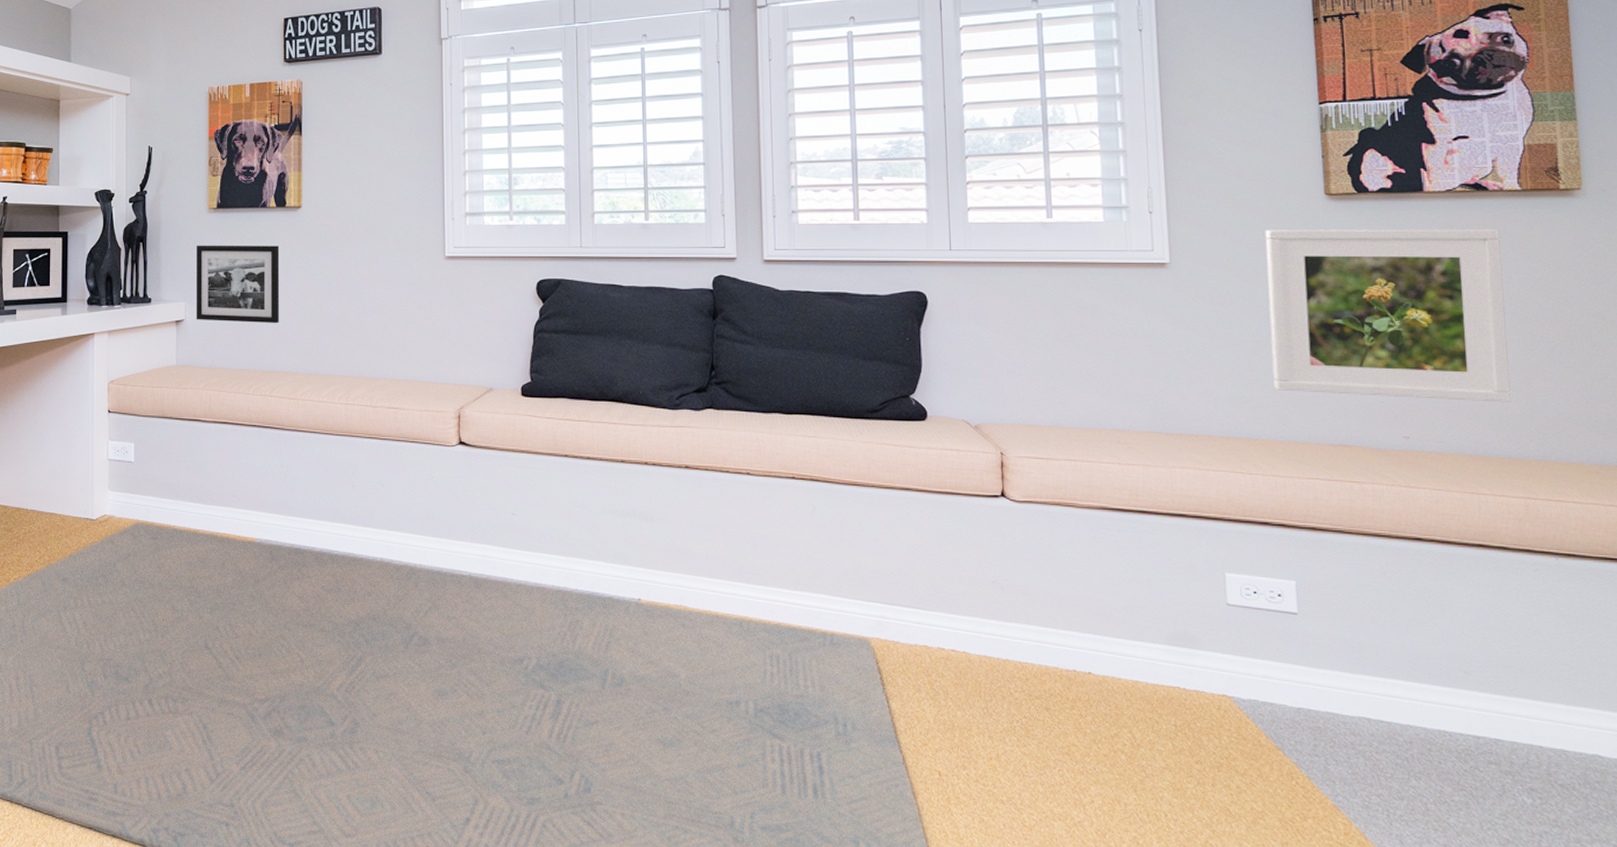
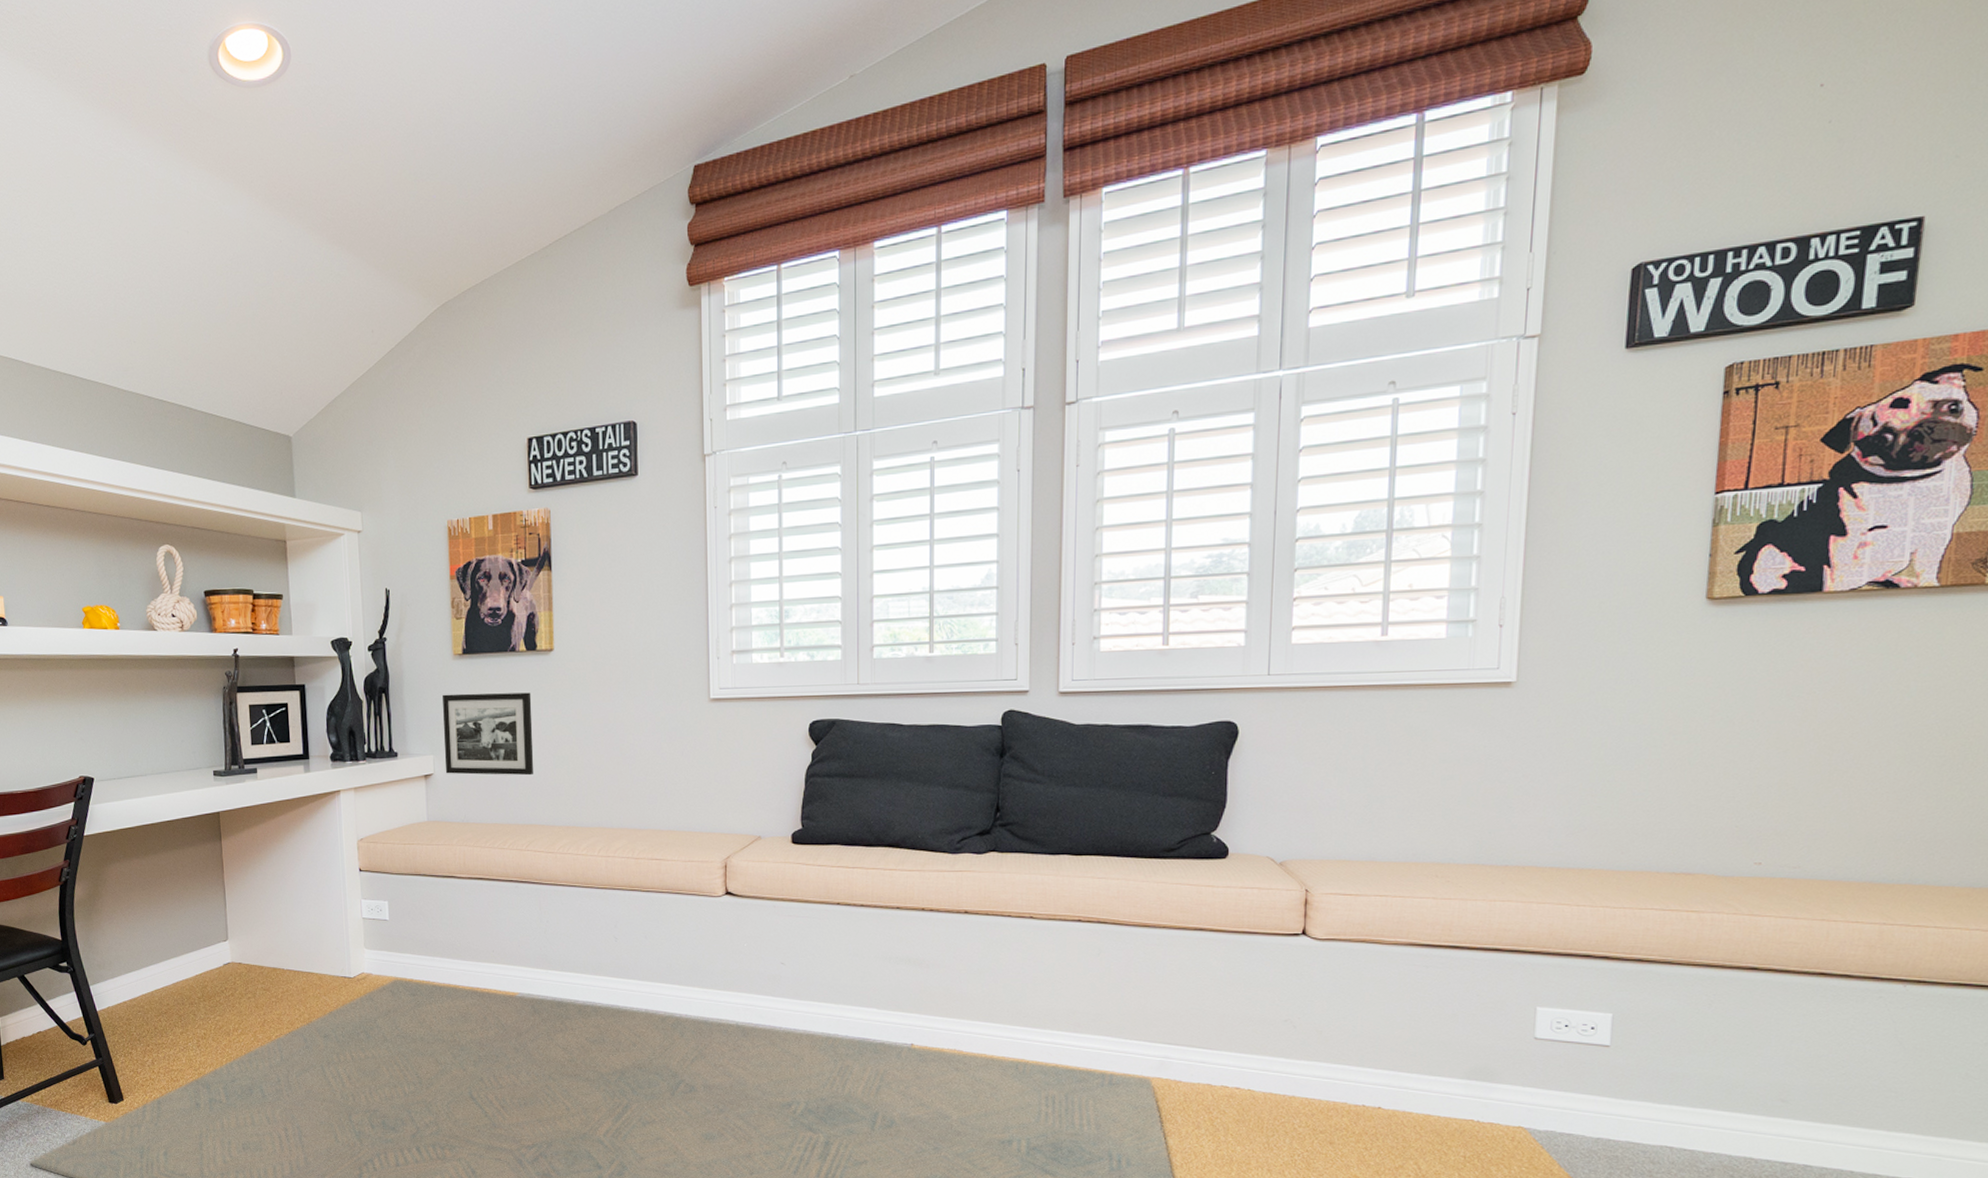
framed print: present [1265,228,1511,402] -> none [1616,632,1905,824]

